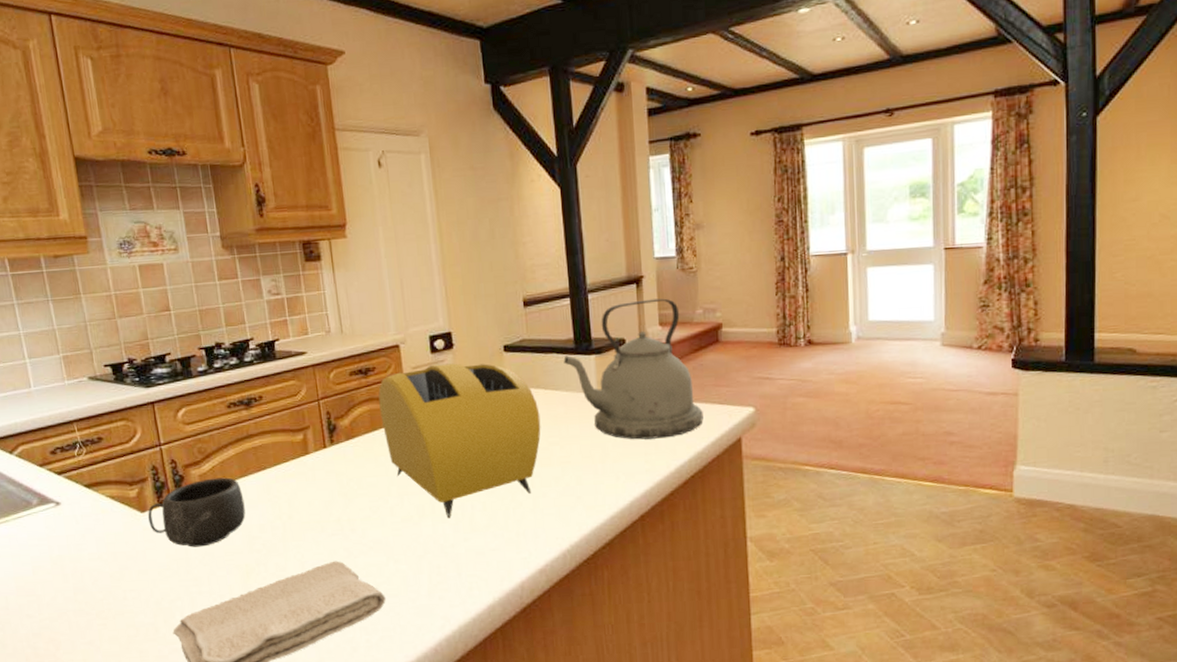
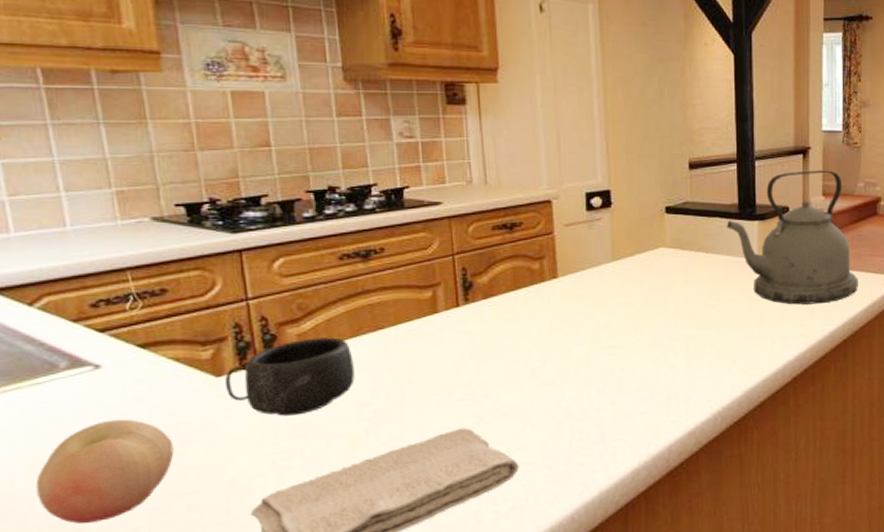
fruit: none [22,547,115,635] -> present [35,419,174,524]
toaster: present [378,363,541,518] -> none [524,222,699,382]

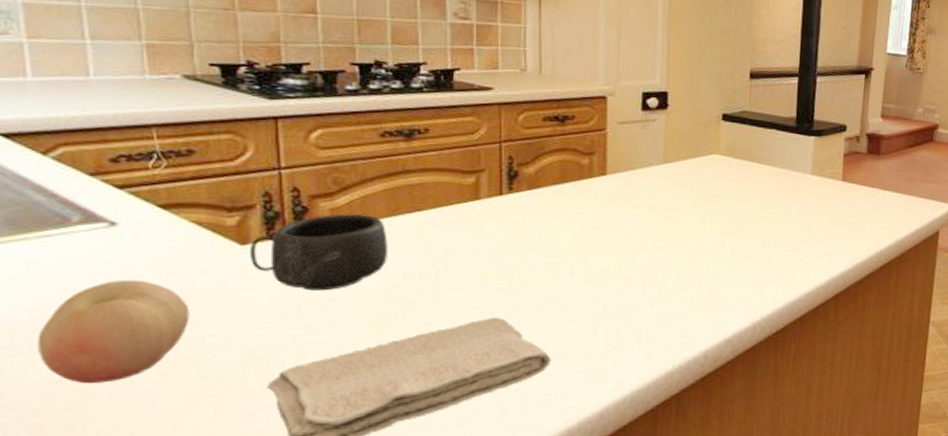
kettle: present [727,170,858,305] -> none [782,91,909,224]

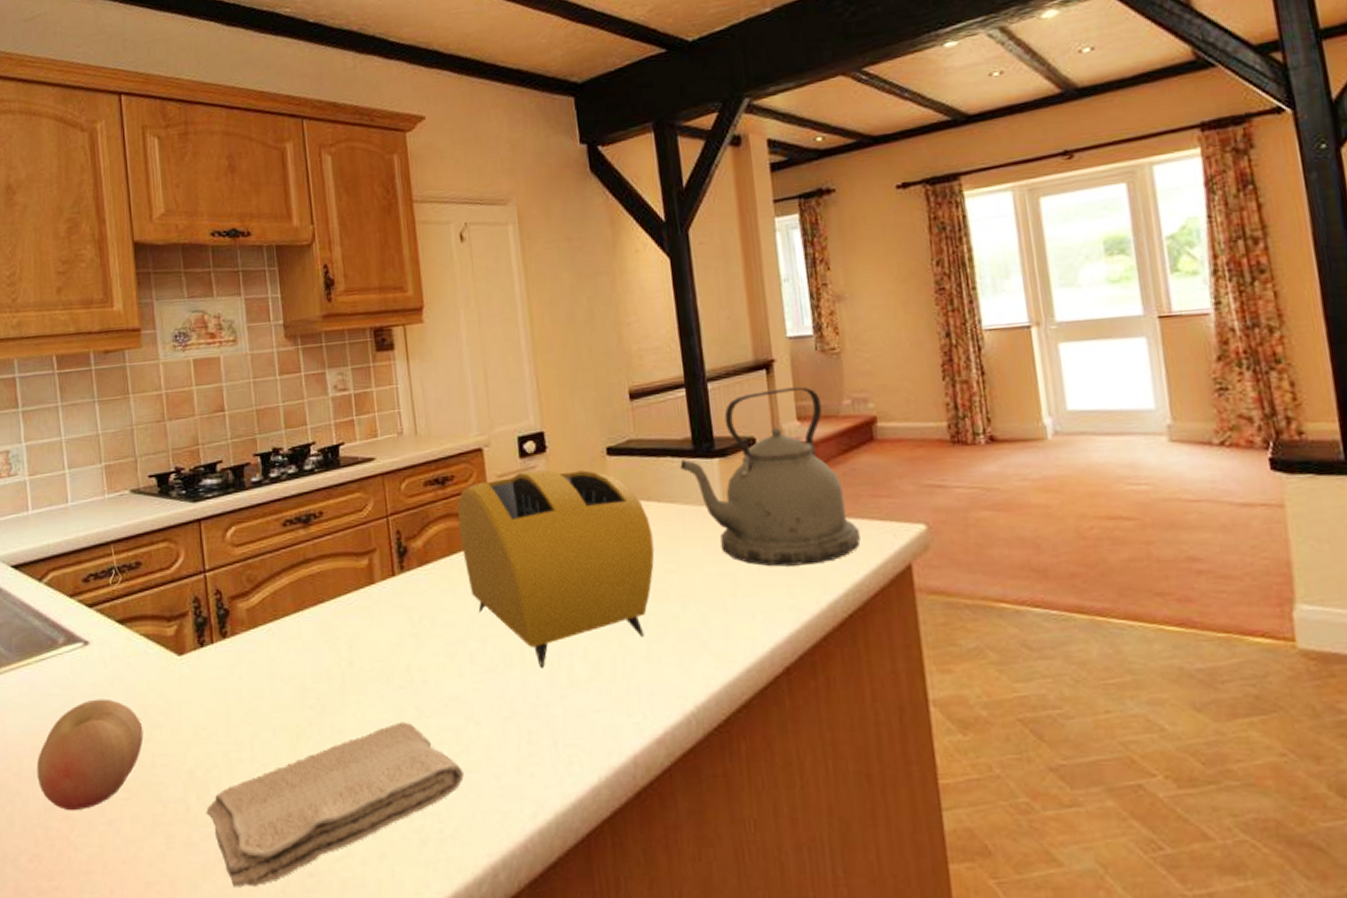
mug: present [250,214,388,291] -> none [186,612,298,701]
toaster: none [573,122,750,282] -> present [457,470,655,668]
kettle: none [782,91,909,224] -> present [680,386,861,567]

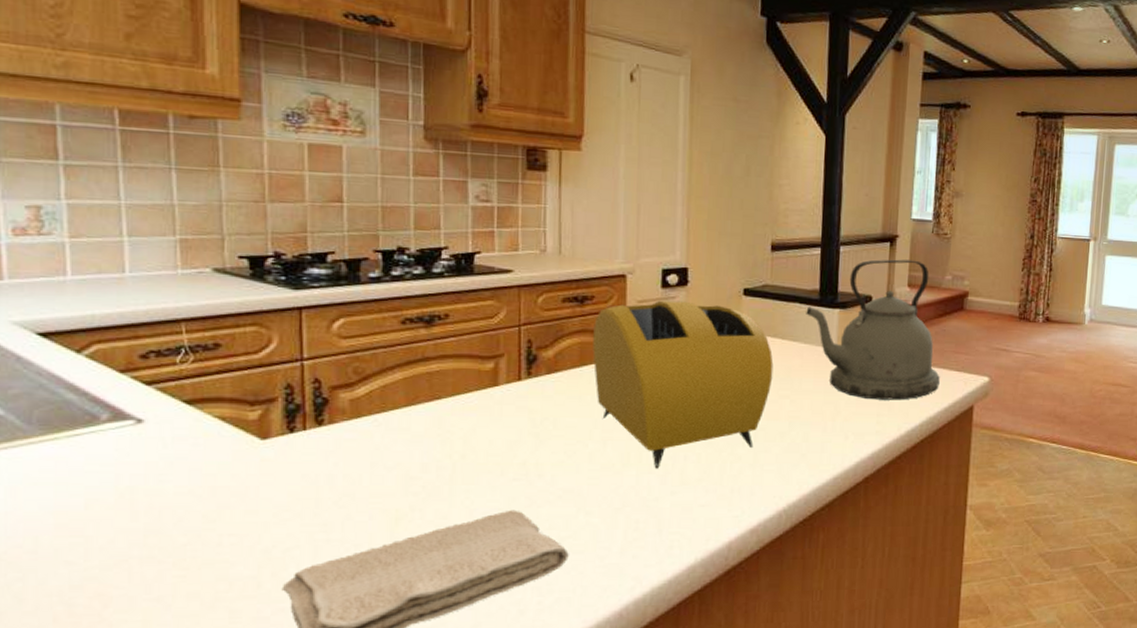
fruit: present [37,698,143,811] -> none [61,478,209,589]

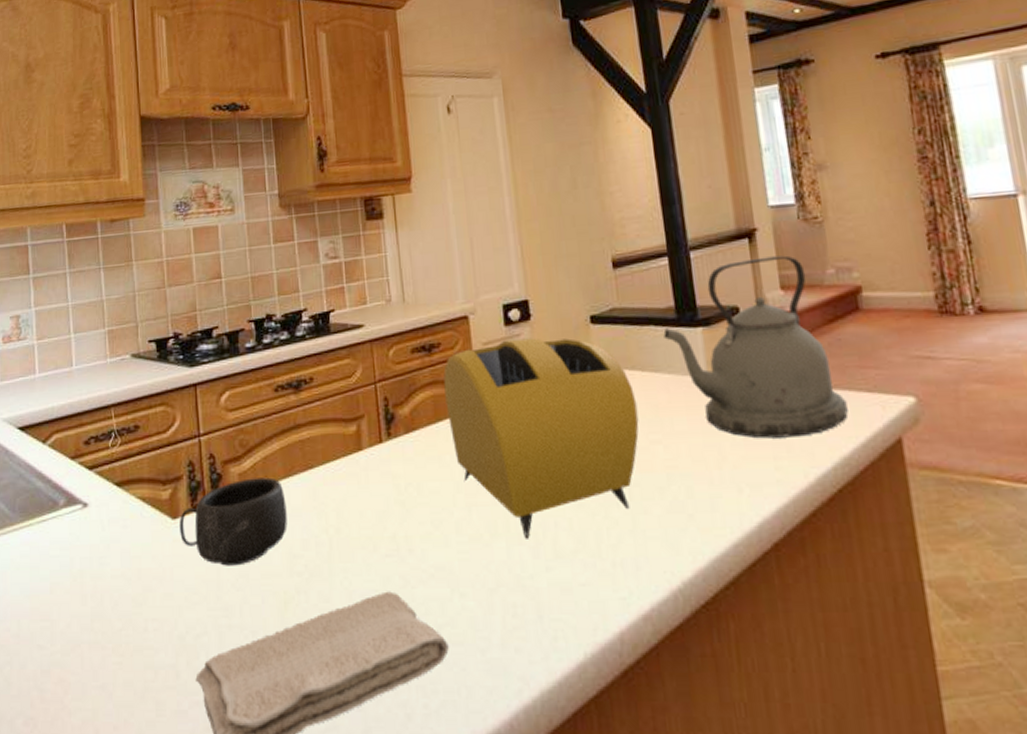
mug: none [270,404,406,486] -> present [180,477,287,566]

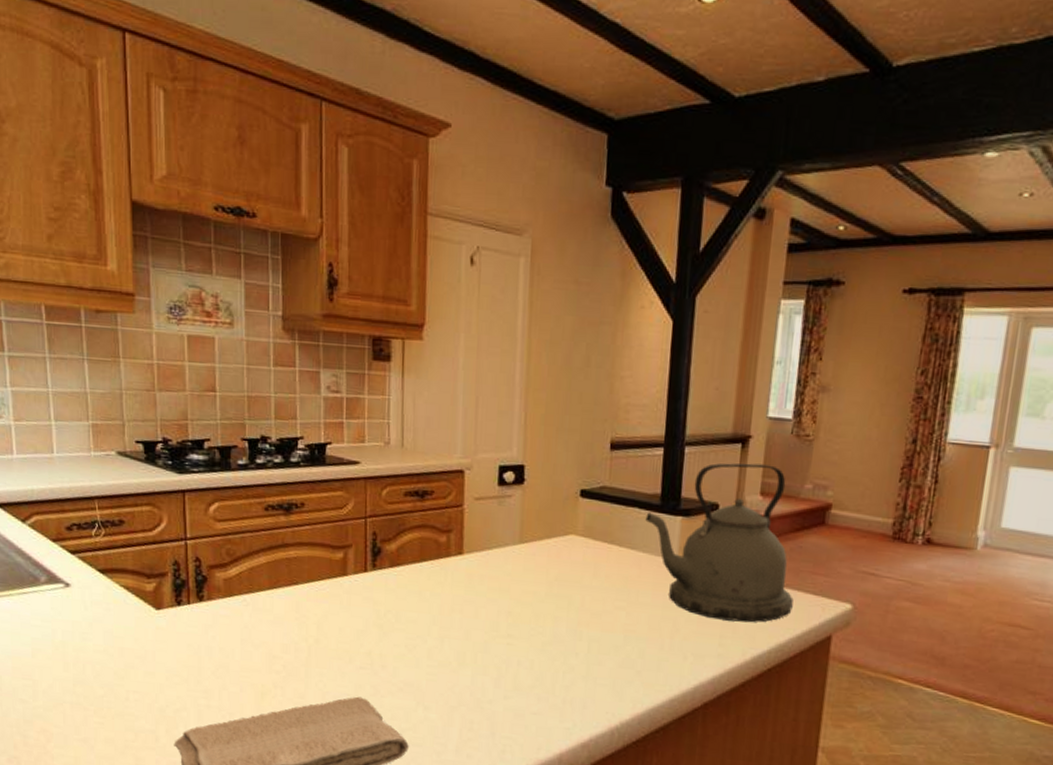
mug: present [180,477,287,566] -> none [163,584,269,658]
toaster: present [443,338,639,539] -> none [432,498,610,671]

